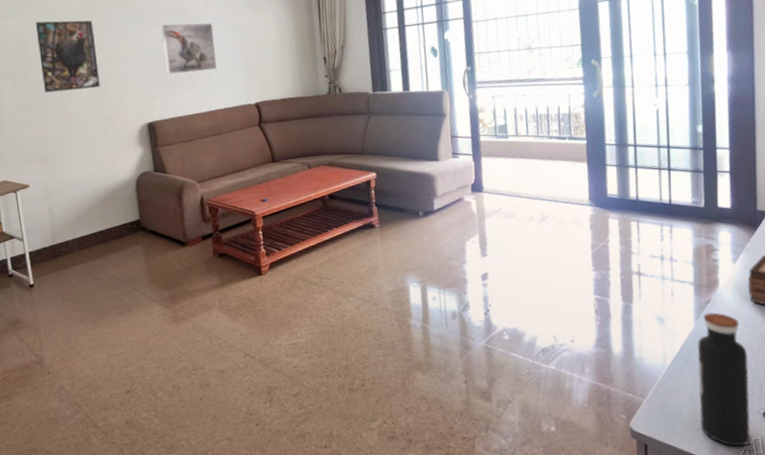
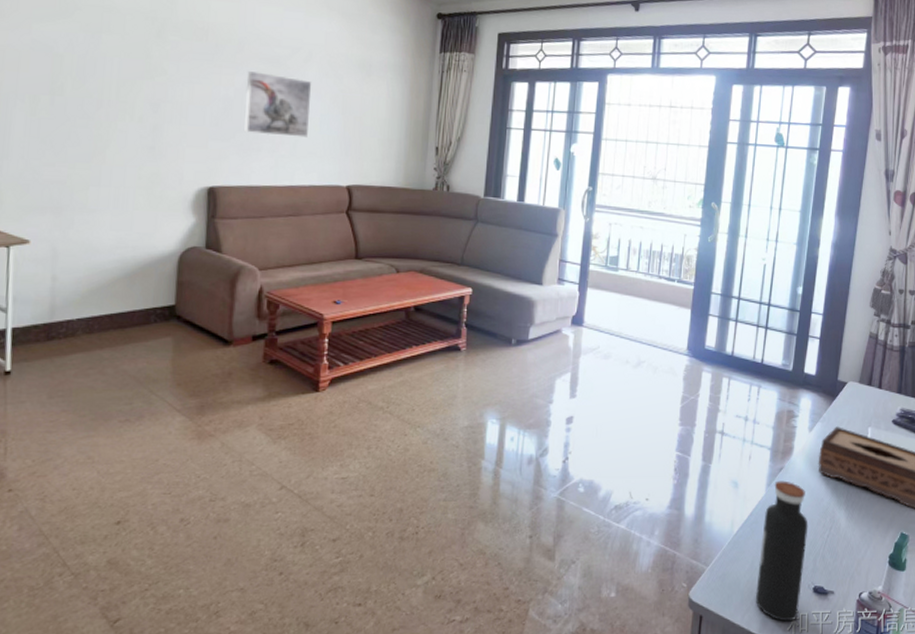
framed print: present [35,20,100,93] -> none [75,33,159,132]

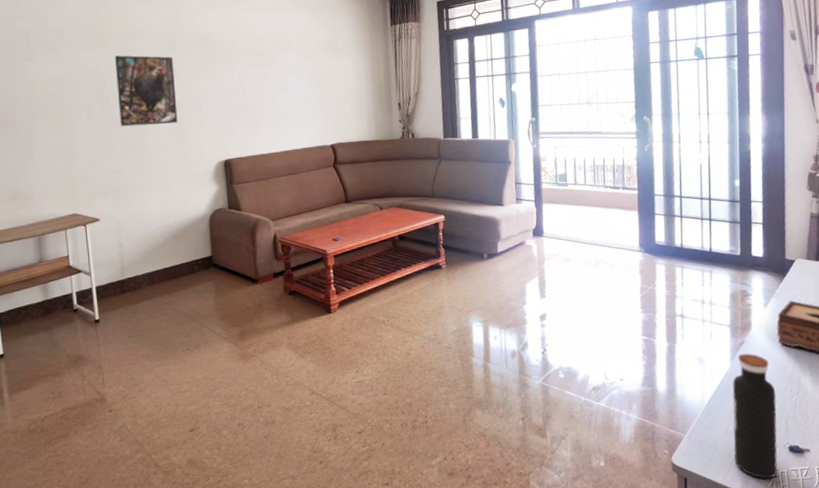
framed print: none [75,33,159,132] -> present [114,55,178,127]
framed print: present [244,71,312,138] -> none [241,64,295,113]

